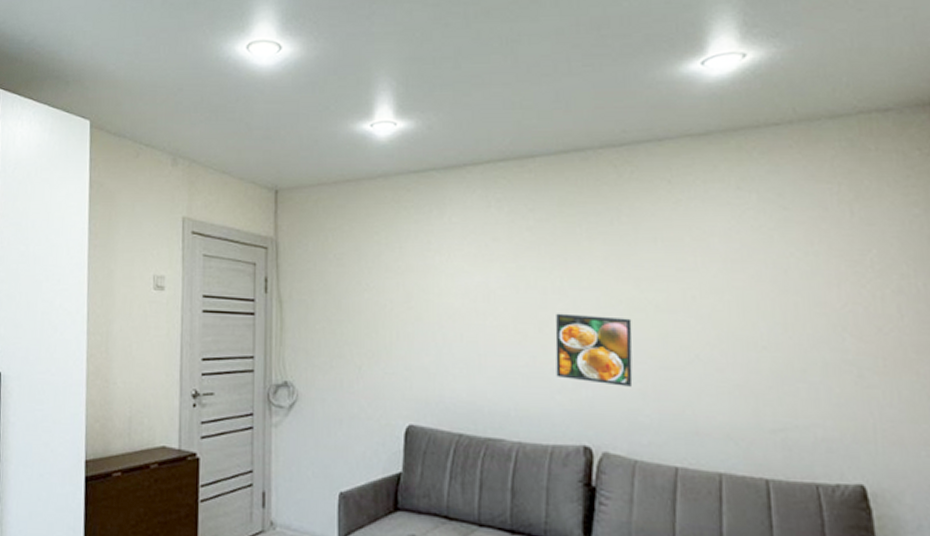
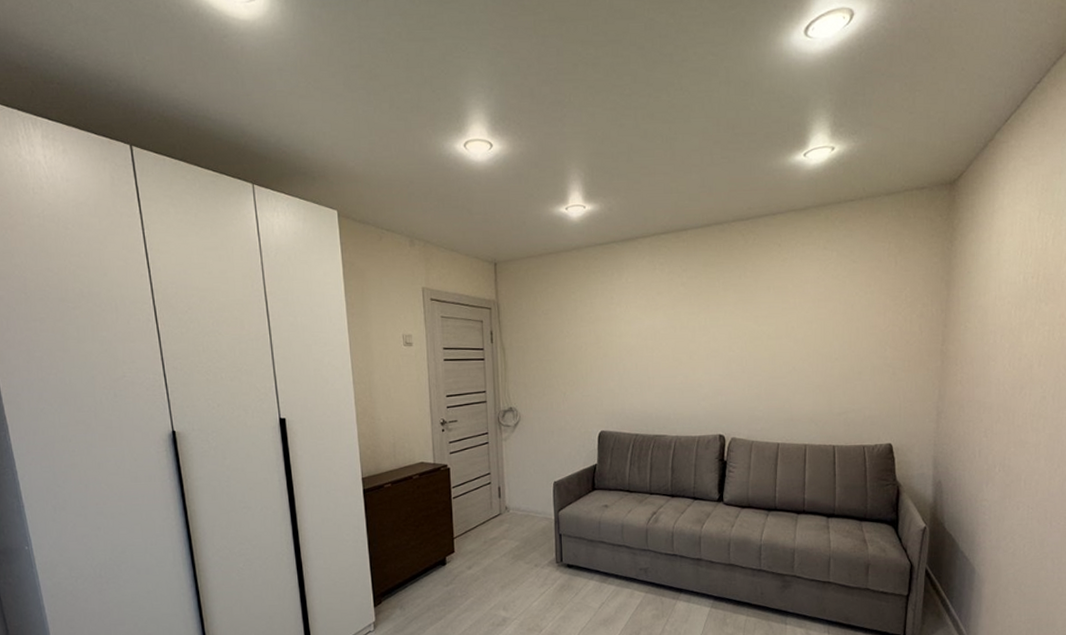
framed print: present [555,313,633,387] -> none [701,344,752,392]

